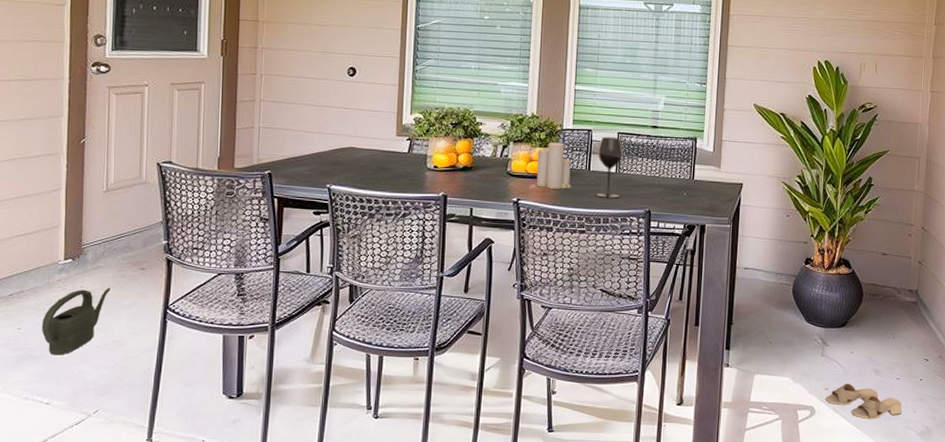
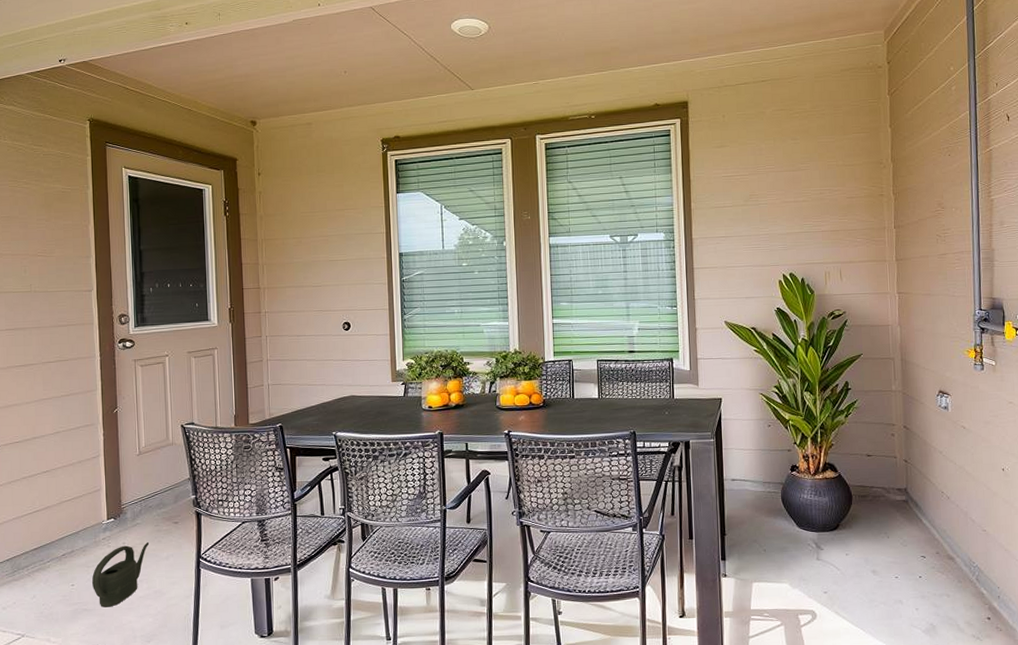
candle: present [536,138,571,189] -> none [523,370,558,419]
wineglass: present [596,136,623,198] -> none [580,364,604,423]
sandal: present [826,383,902,419] -> none [826,585,904,619]

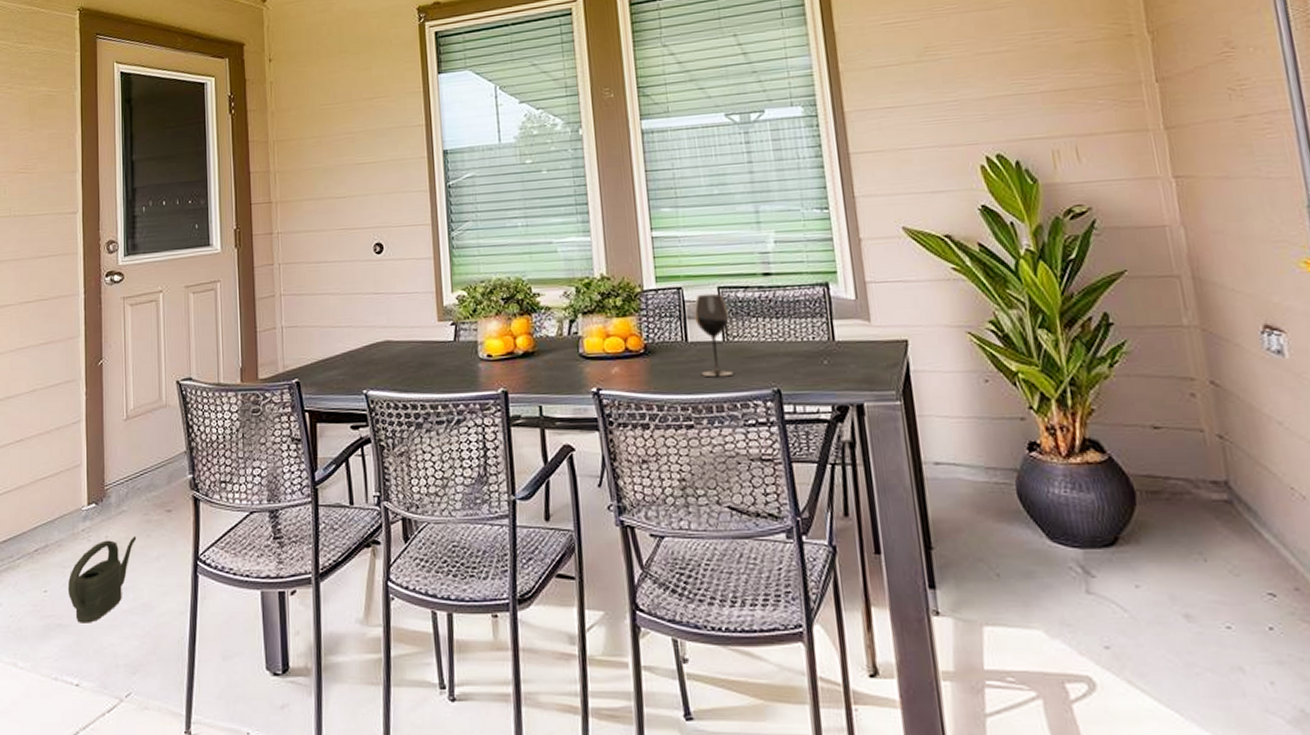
wineglass: none [580,364,604,423] -> present [694,293,733,378]

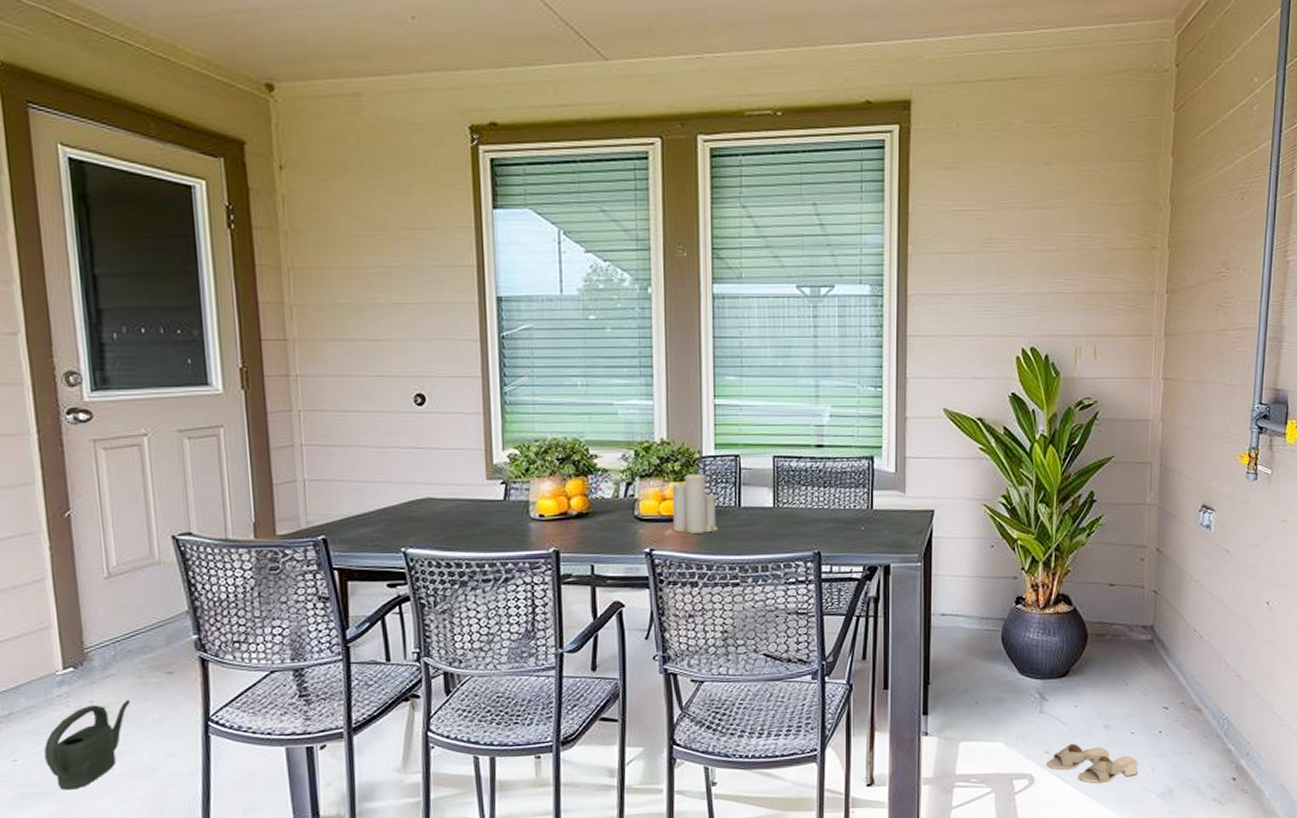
candle: none [615,302,666,372] -> present [672,468,718,534]
wineglass: present [694,293,733,378] -> none [750,462,781,540]
sandal: none [1109,636,1249,696] -> present [1047,743,1138,783]

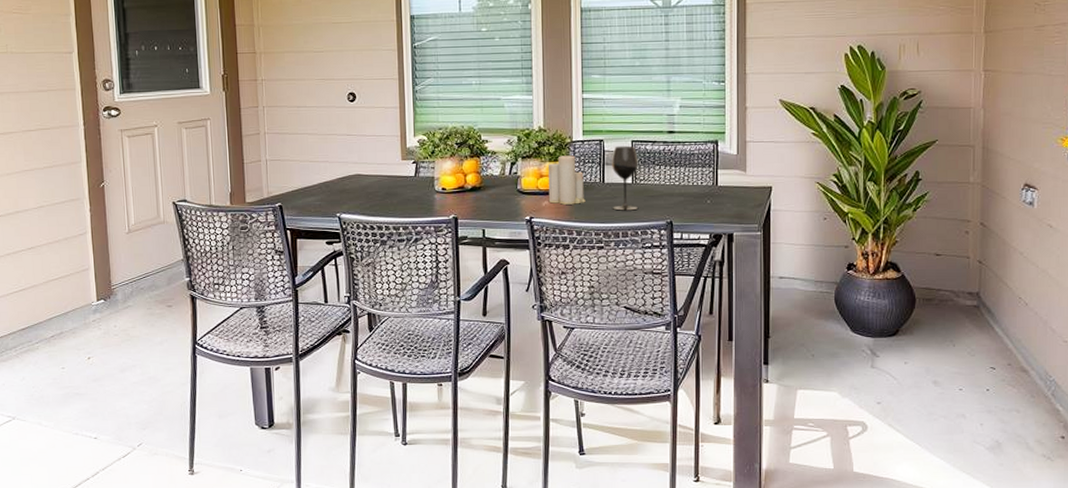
watering can: present [43,700,131,790] -> none [82,326,142,392]
wineglass: none [750,462,781,540] -> present [612,145,638,211]
sandal: present [1047,743,1138,783] -> none [879,395,967,433]

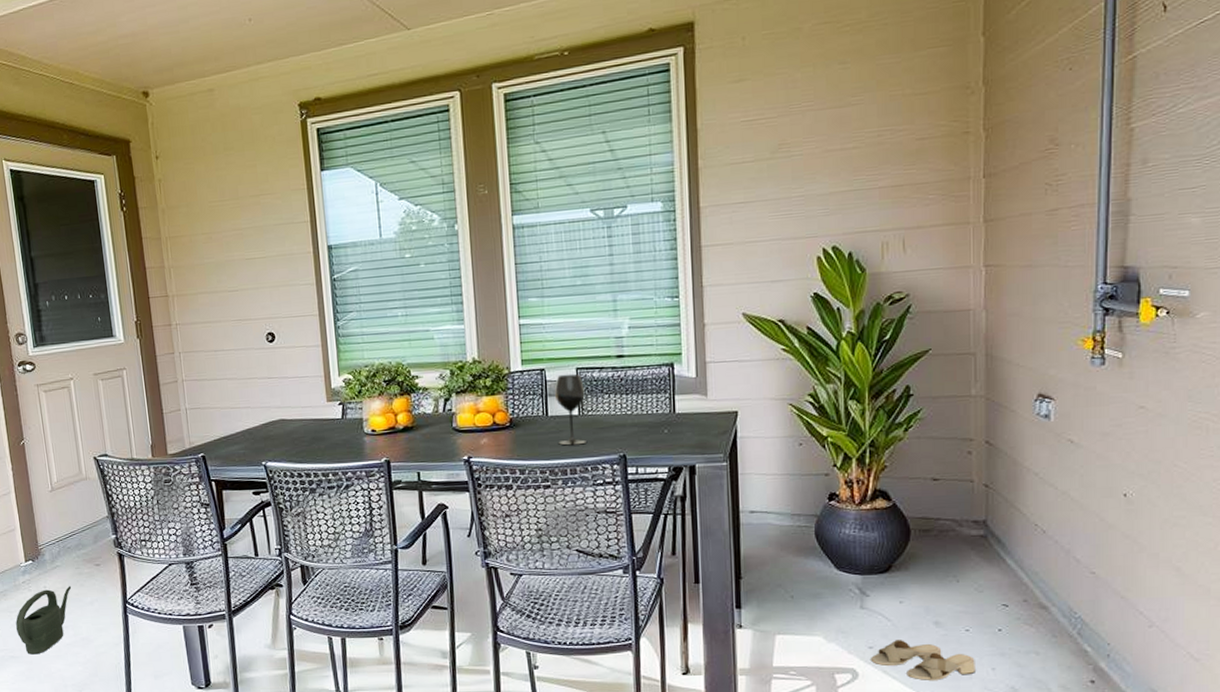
watering can: none [82,326,142,392] -> present [15,586,72,655]
candle: present [548,151,585,205] -> none [484,383,528,442]
sandal: none [879,395,967,433] -> present [871,639,975,680]

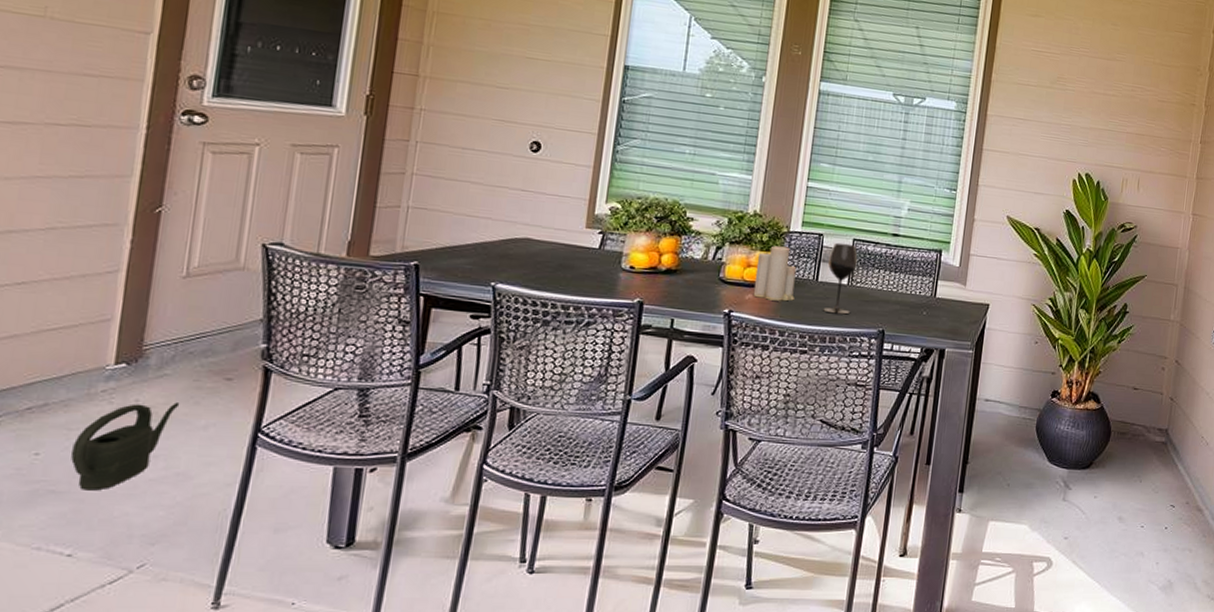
candle: none [484,383,528,442] -> present [753,241,797,302]
sandal: present [871,639,975,680] -> none [1064,531,1145,572]

